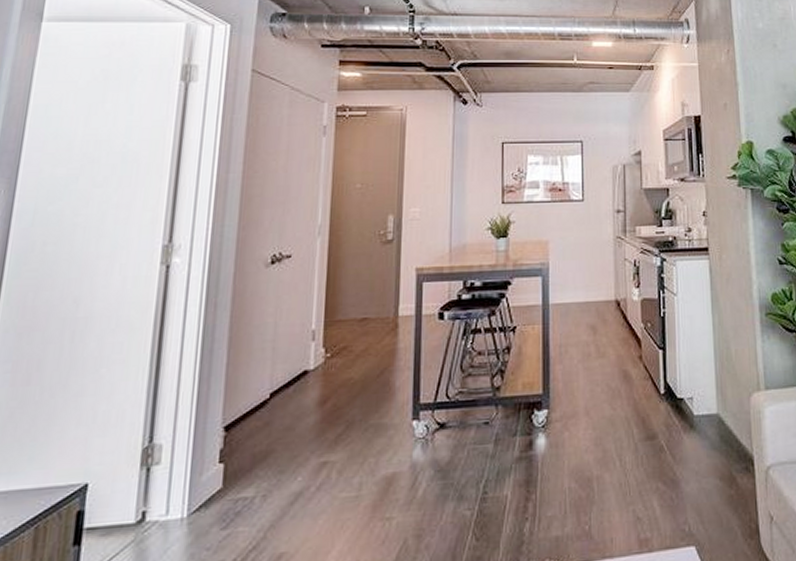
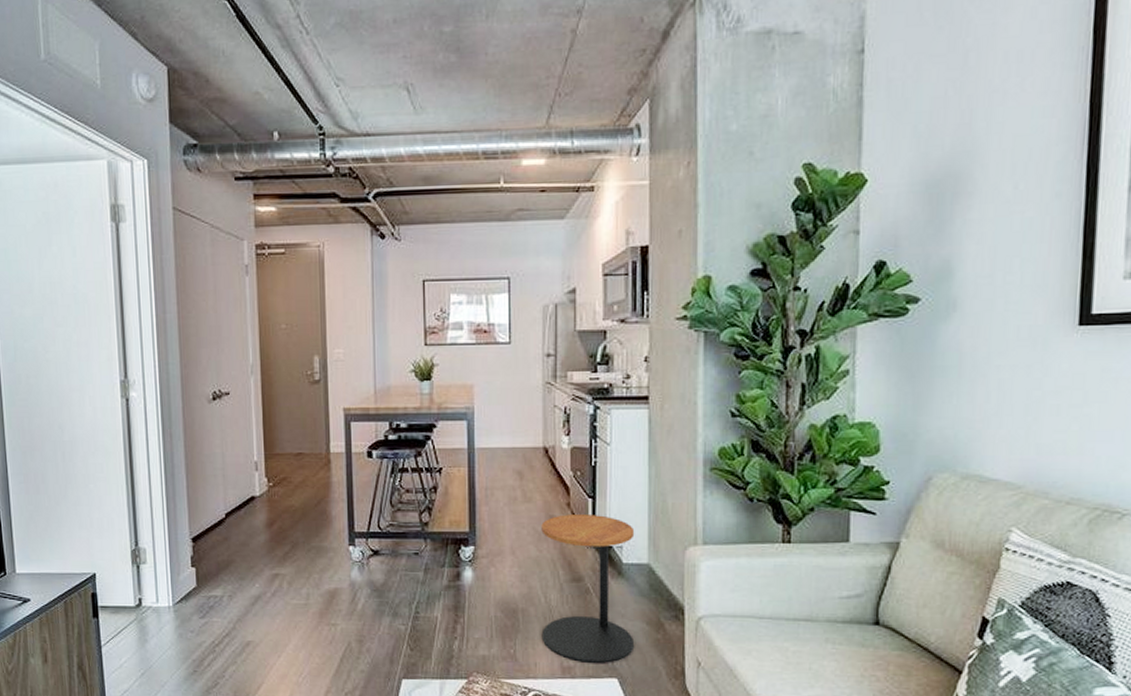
side table: none [615,366,709,532] -> present [541,514,635,663]

